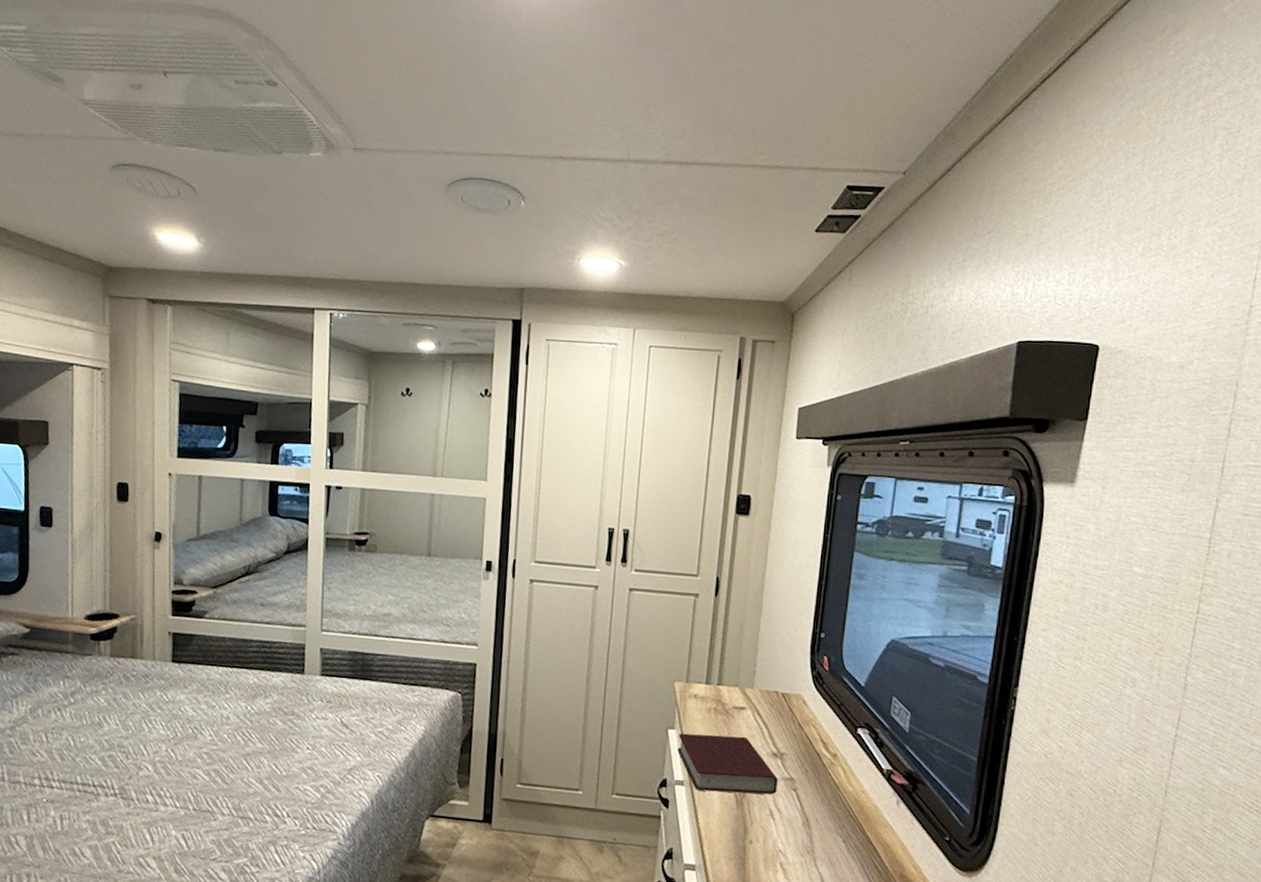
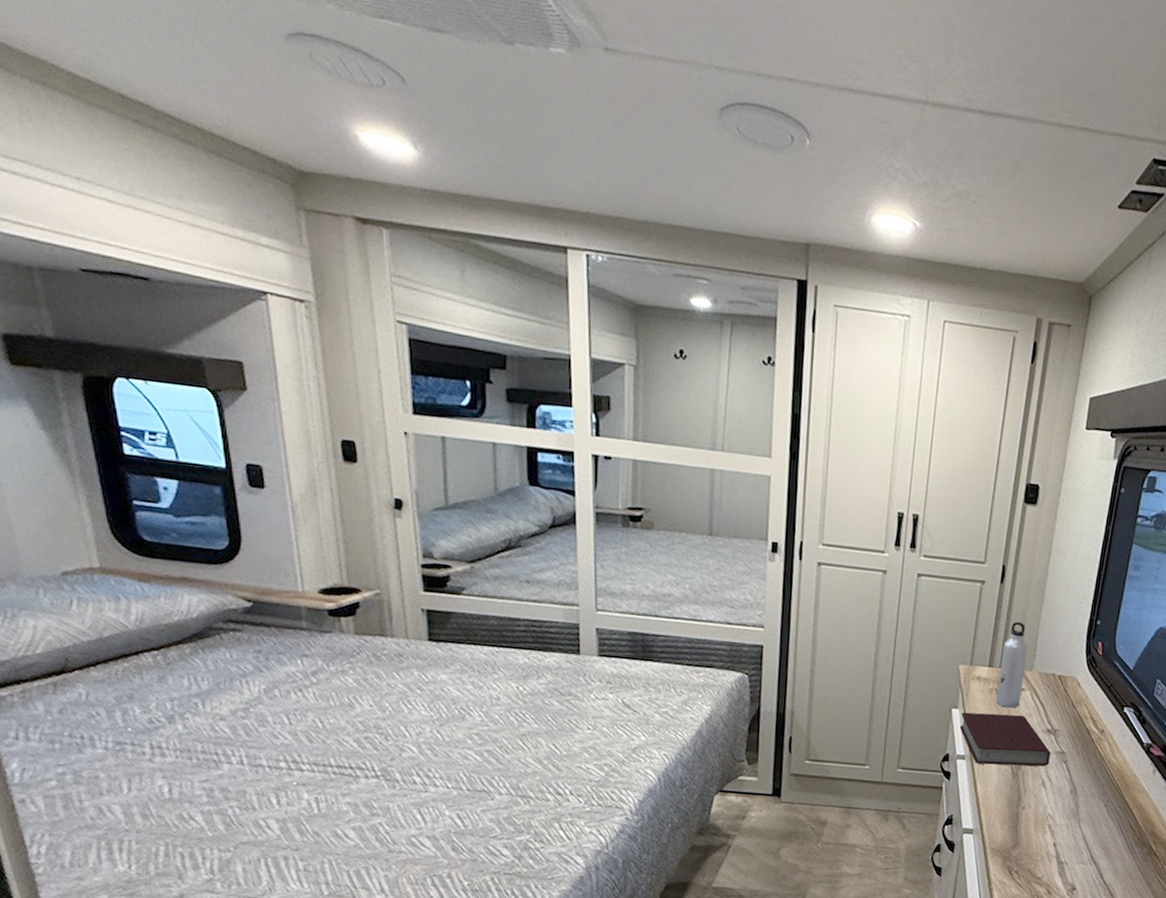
water bottle: none [715,635,747,729] -> present [996,621,1028,708]

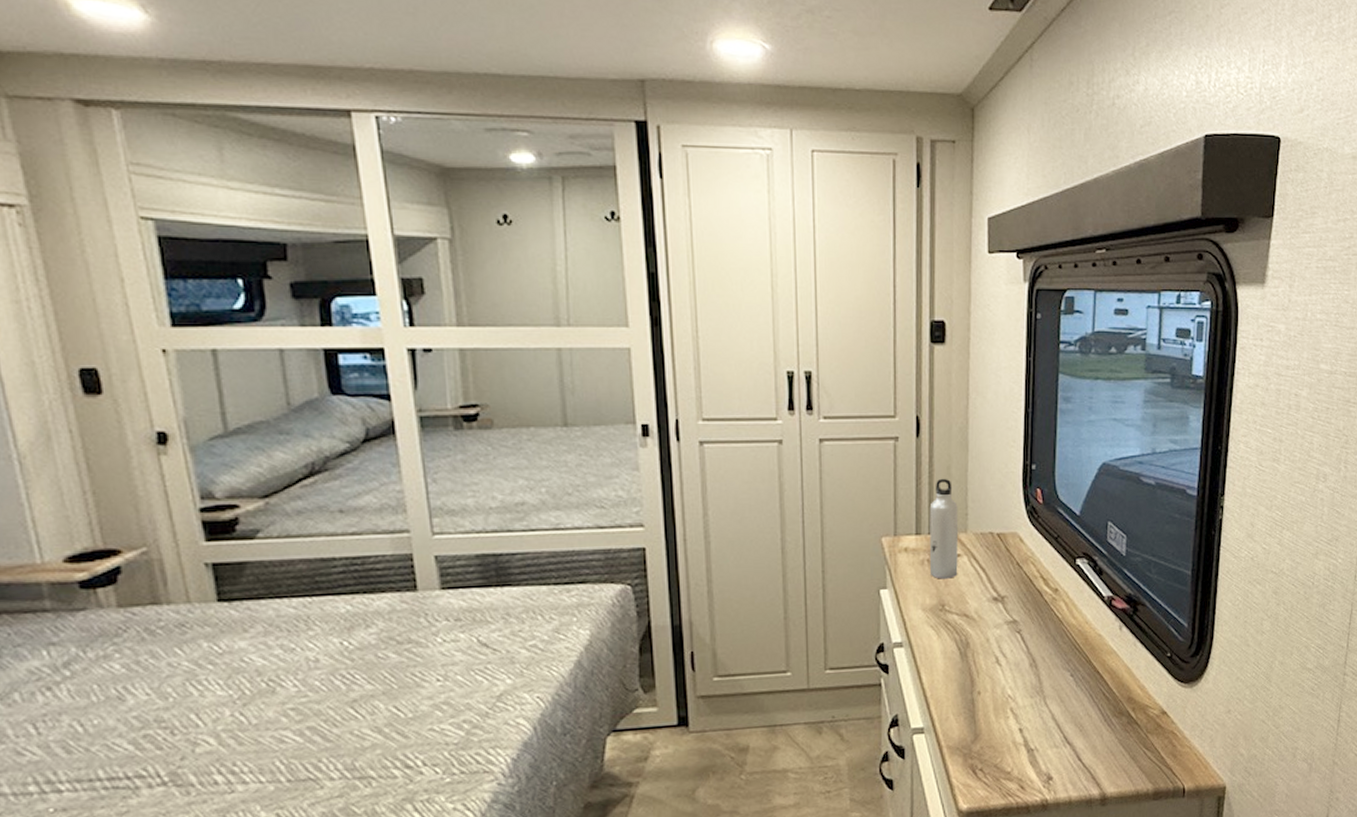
book: present [960,712,1051,767] -> none [892,585,1001,650]

